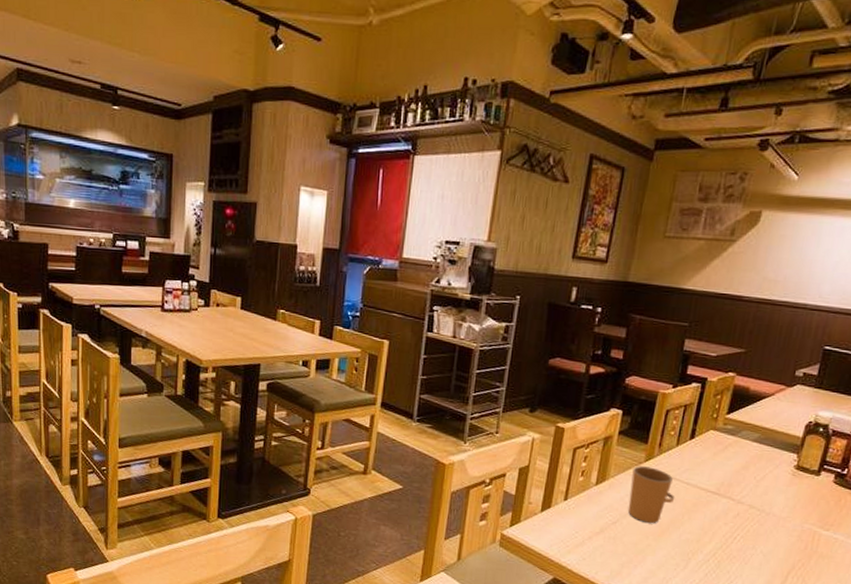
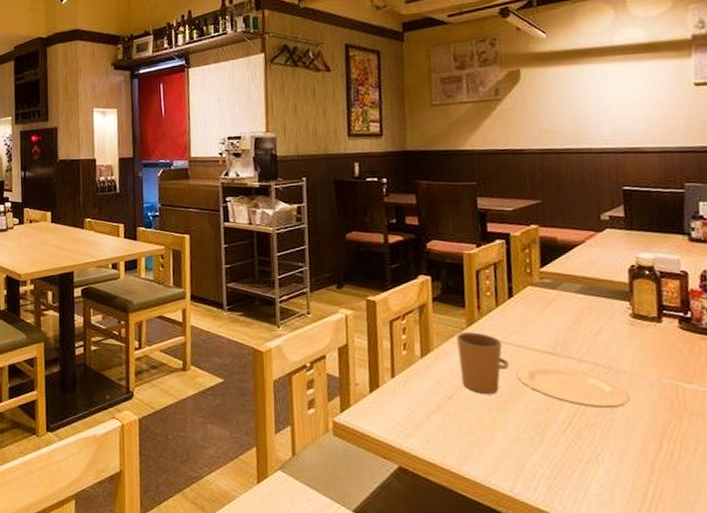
plate: none [679,501,772,545] -> present [516,364,630,407]

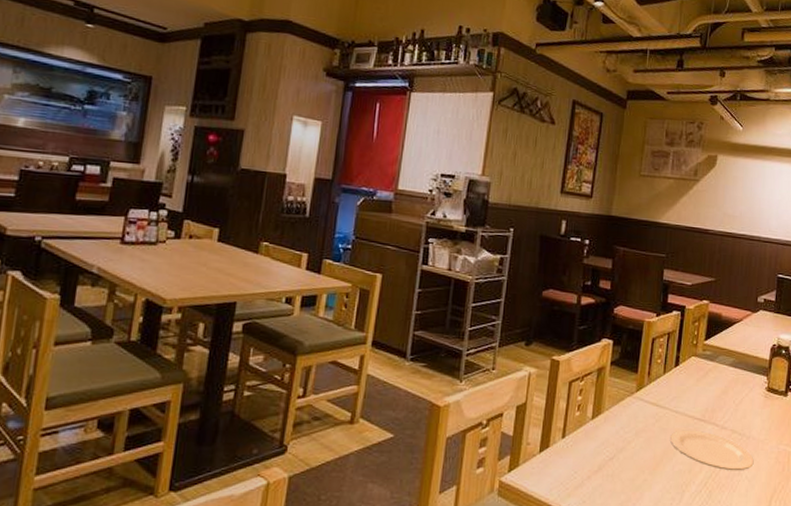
cup: present [456,332,510,394] -> none [623,396,666,456]

